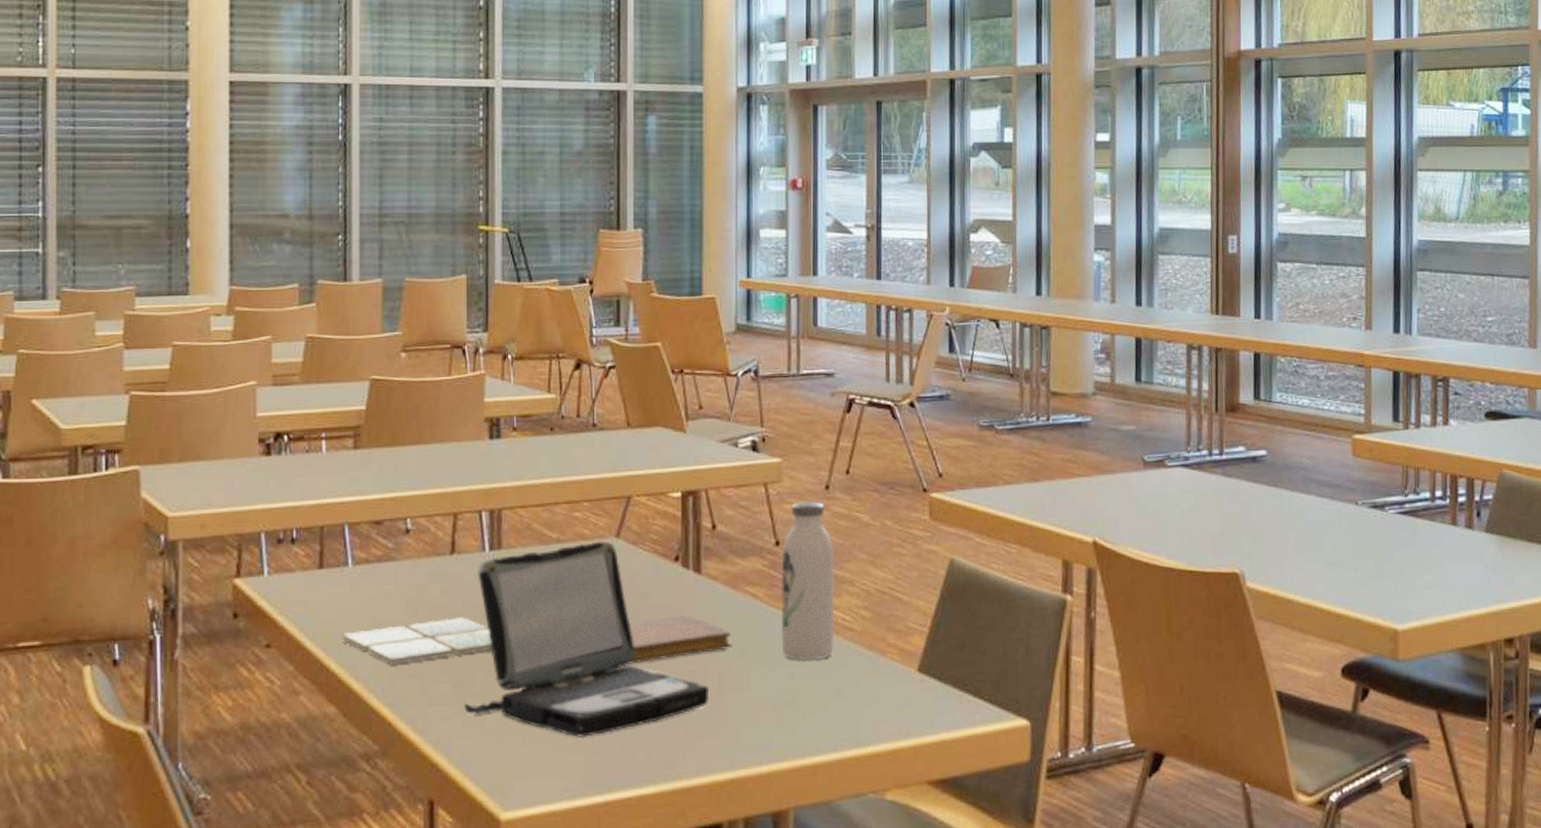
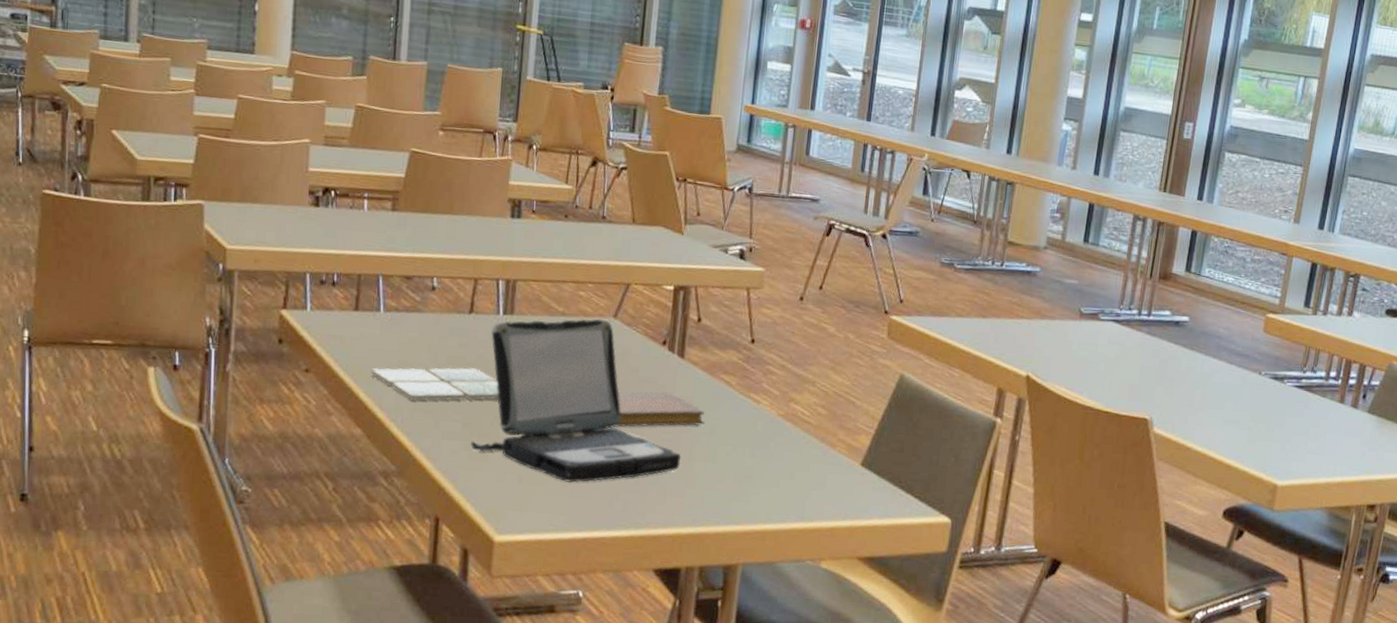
water bottle: present [780,501,835,661] -> none [746,308,801,445]

